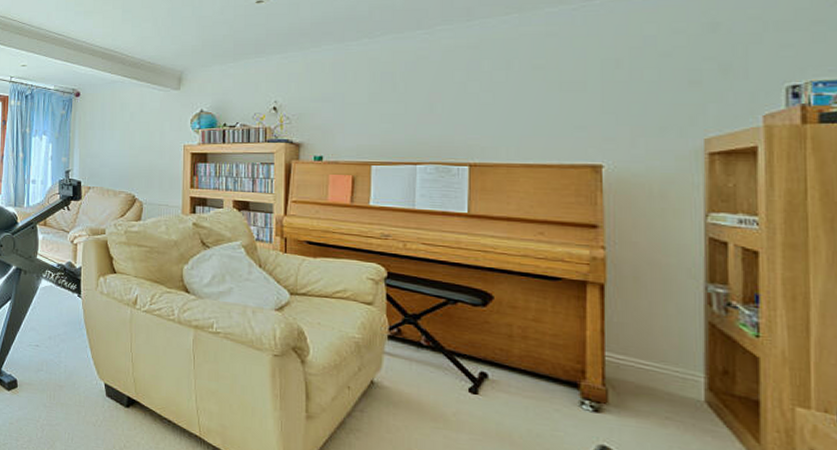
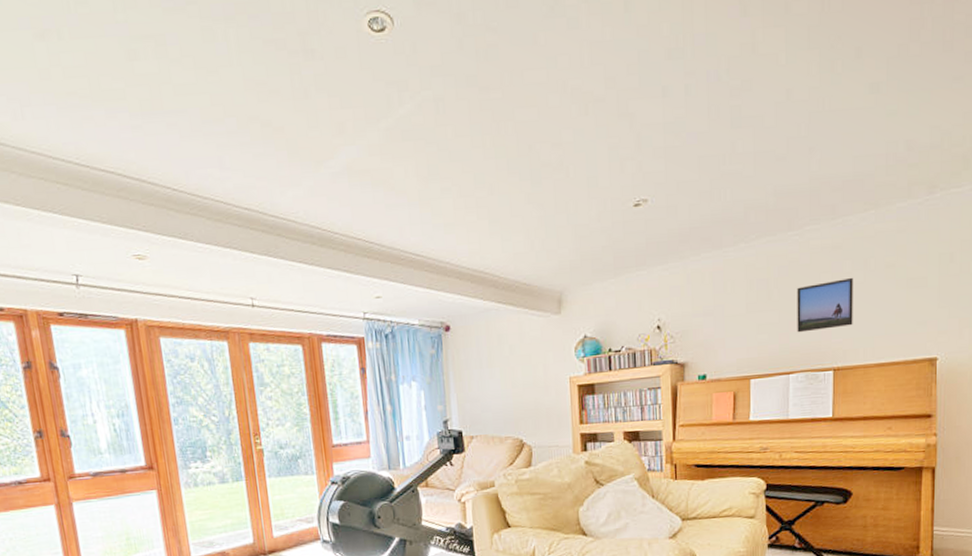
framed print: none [426,76,493,126] -> present [797,277,853,333]

